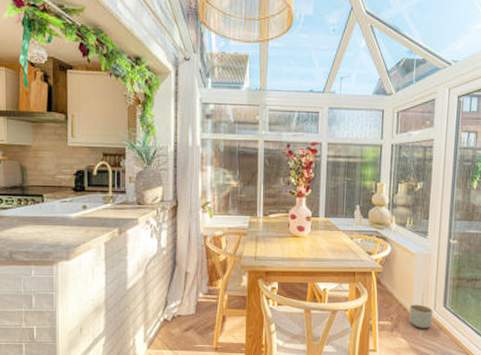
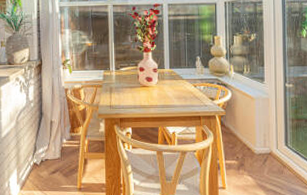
planter: present [409,304,433,328] -> none [253,144,276,166]

